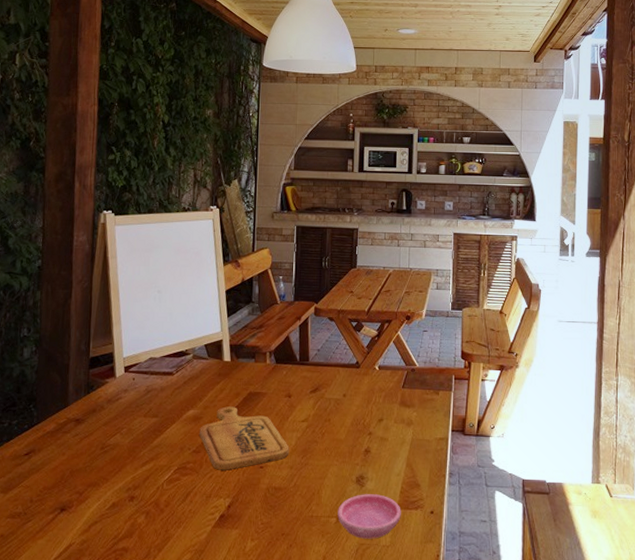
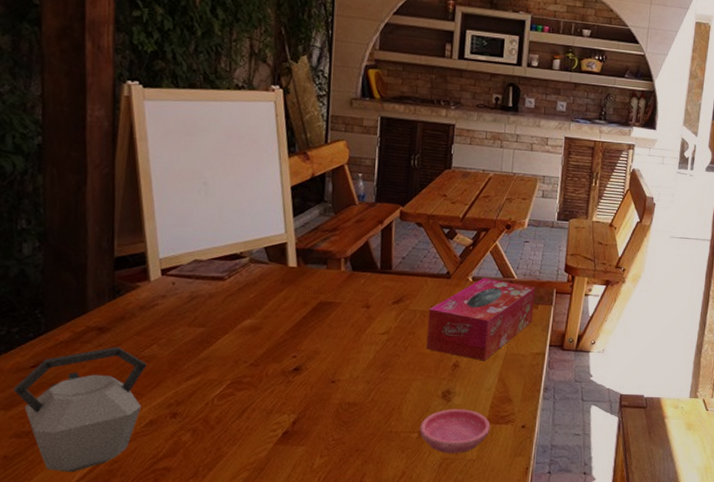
kettle: none [11,436,112,551] -> present [14,347,147,473]
cutting board: present [200,406,289,470] -> none [258,316,367,385]
tissue box: none [340,366,435,447] -> present [426,277,535,361]

